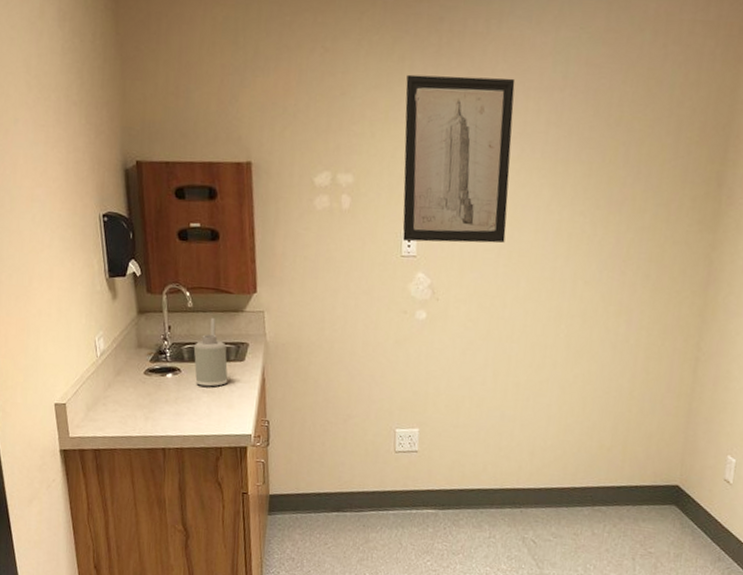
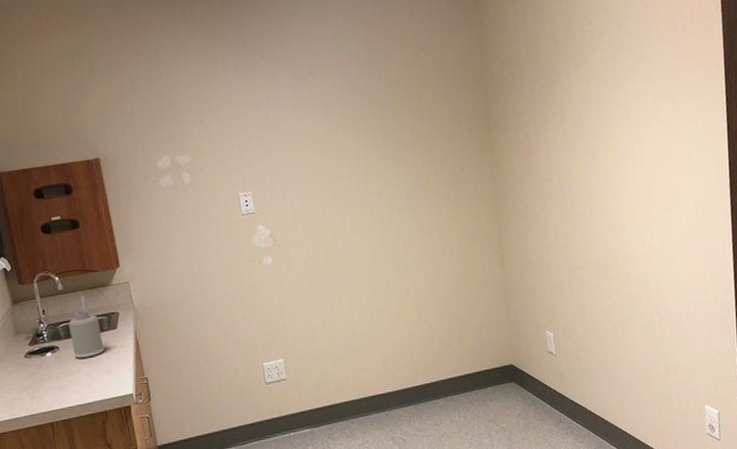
wall art: present [402,74,516,244] -> none [221,61,327,202]

